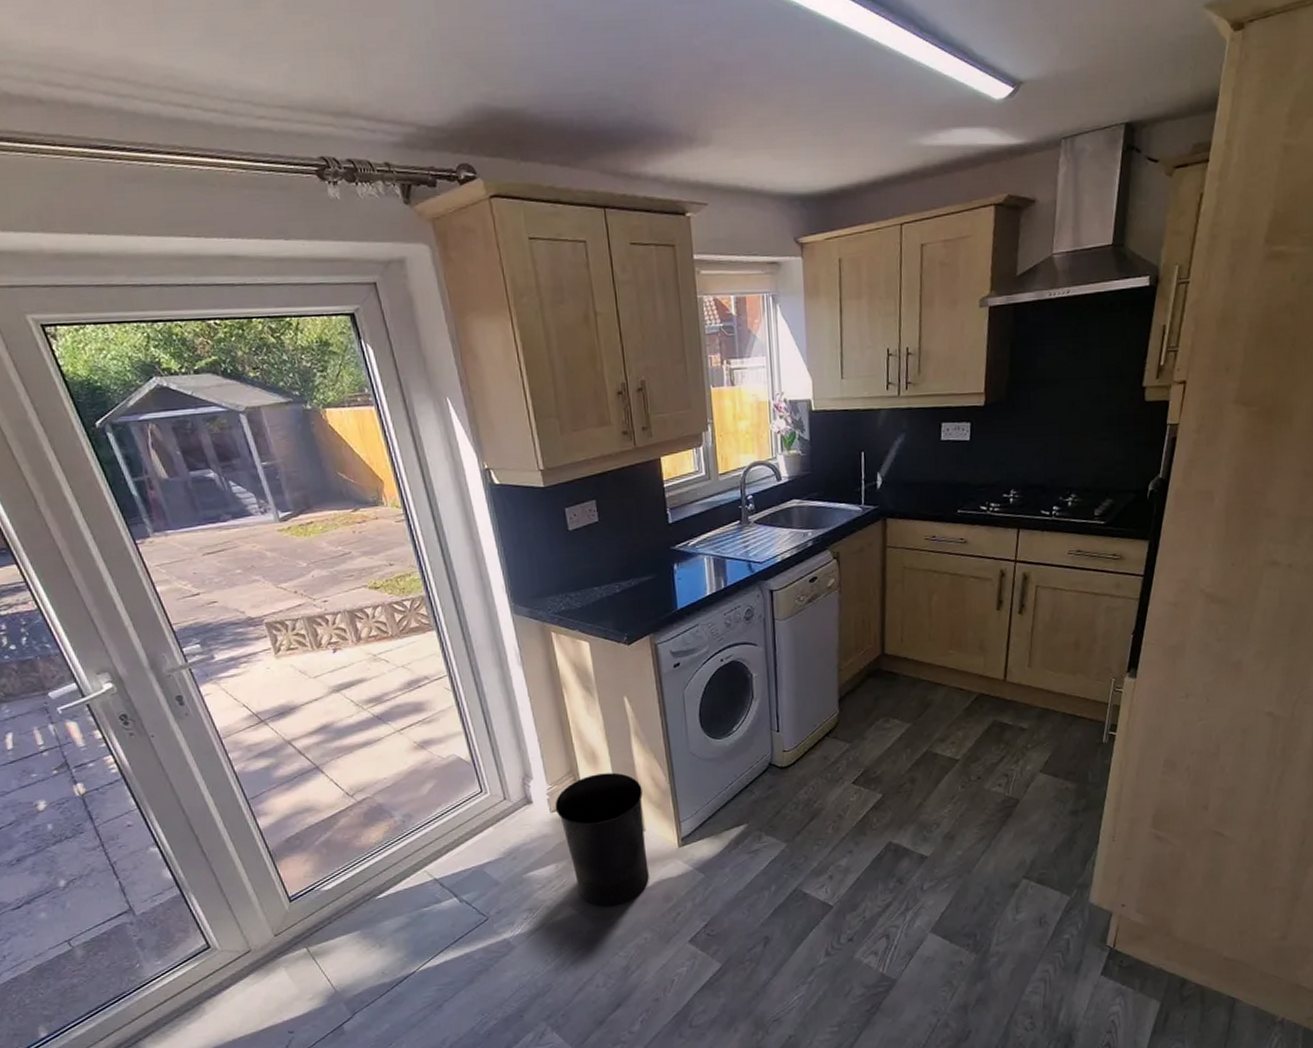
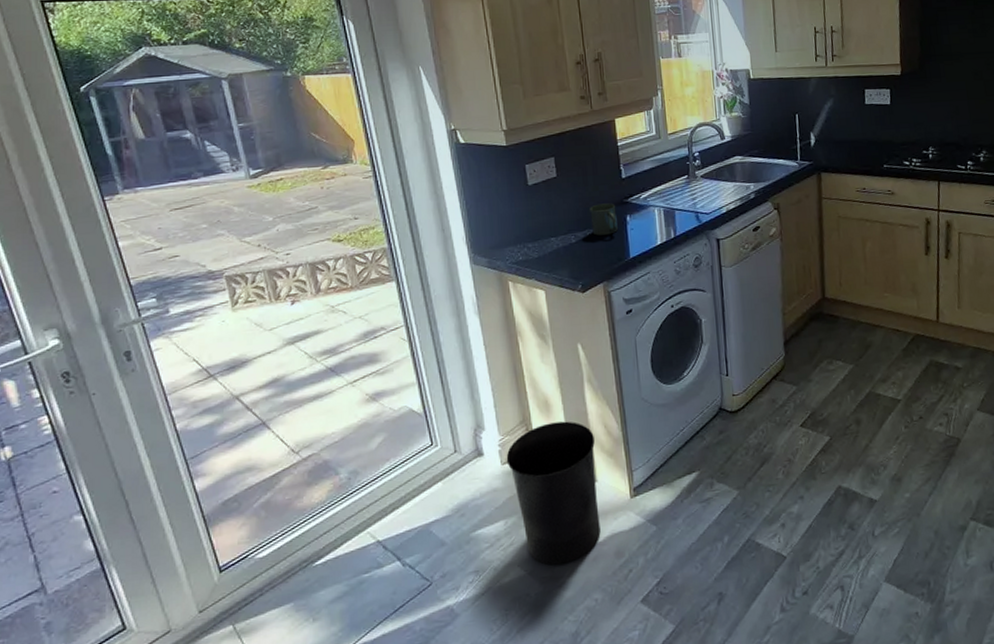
mug: none [634,550,664,585] -> present [590,203,618,236]

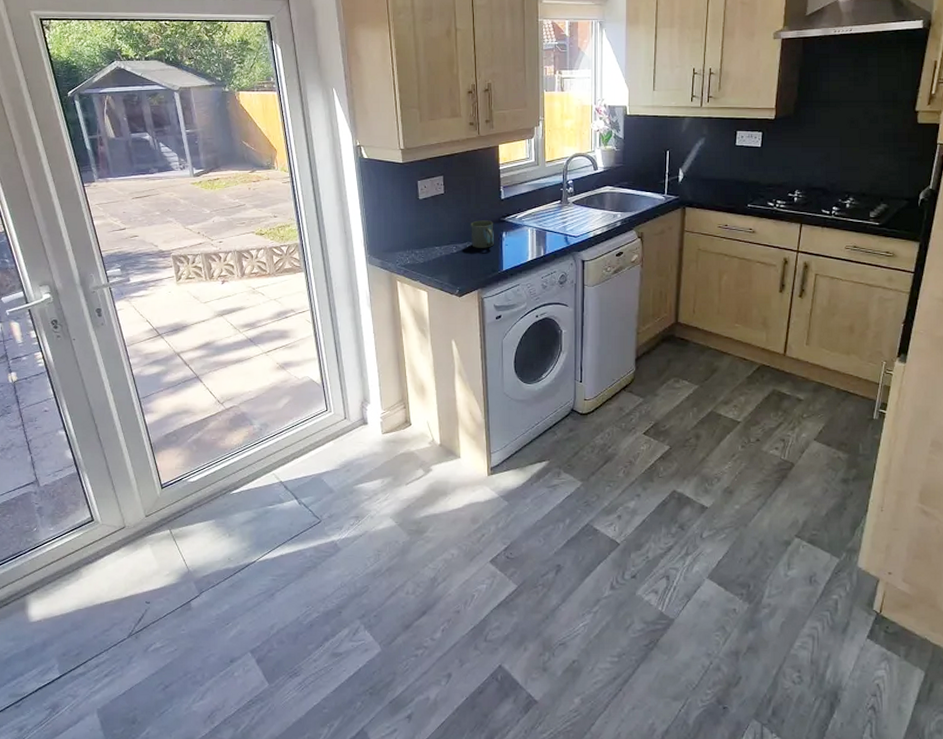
waste bin: present [506,421,601,566] -> none [386,404,460,521]

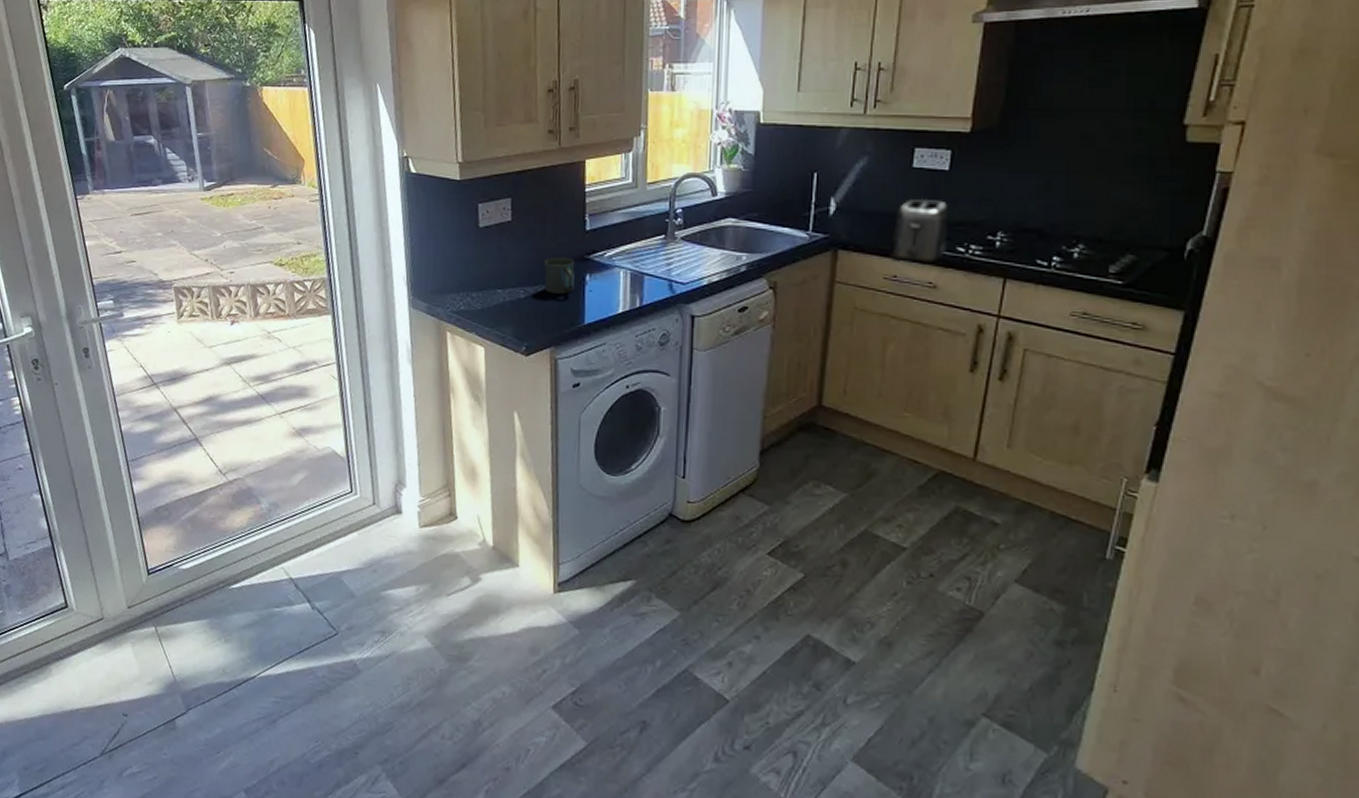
toaster: none [721,168,762,217] -> present [889,198,949,266]

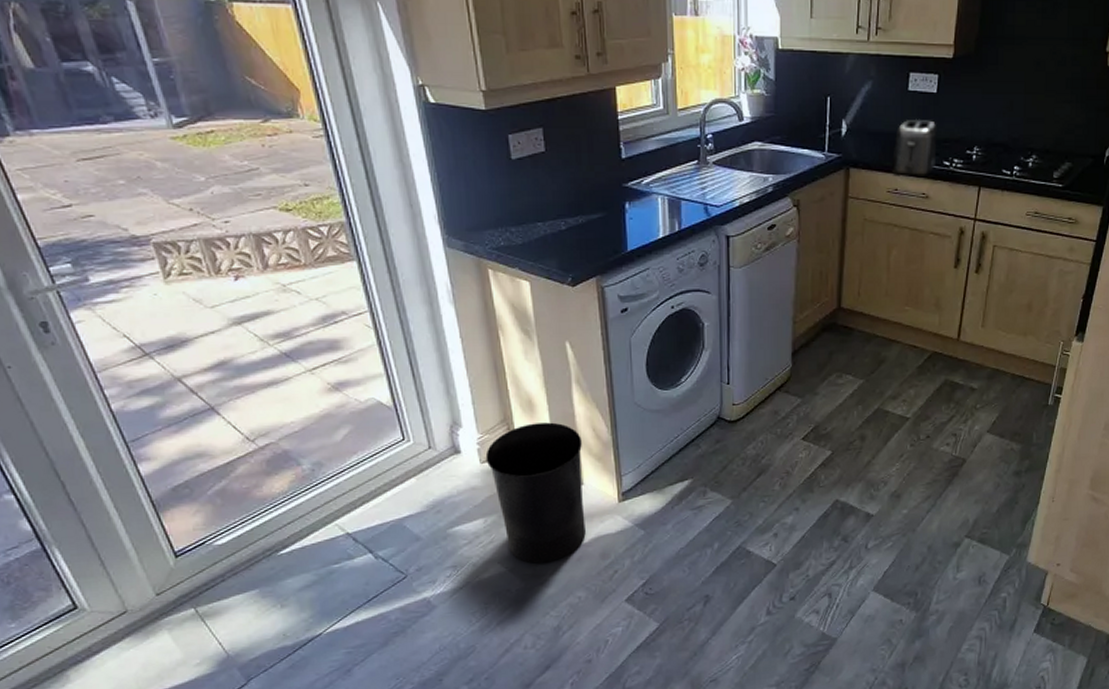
waste bin: none [424,492,521,647] -> present [485,422,586,564]
mug: present [544,257,575,294] -> none [583,187,615,223]

